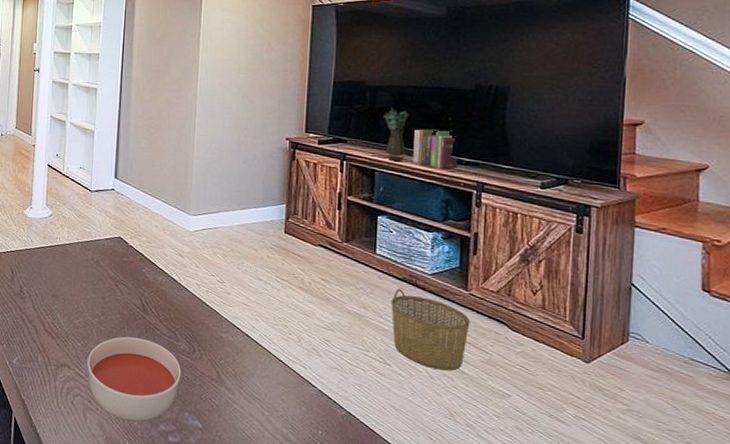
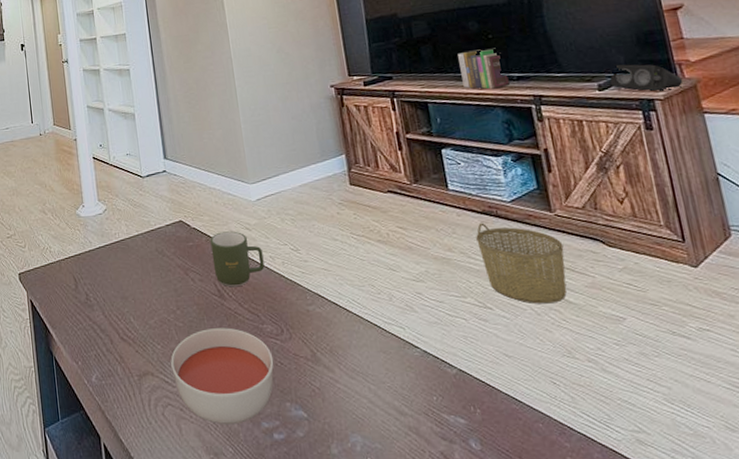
mug: none [142,254,191,305] -> present [210,231,265,287]
vase: present [383,108,409,162] -> none [423,35,456,91]
speaker: none [553,166,624,199] -> present [609,64,683,91]

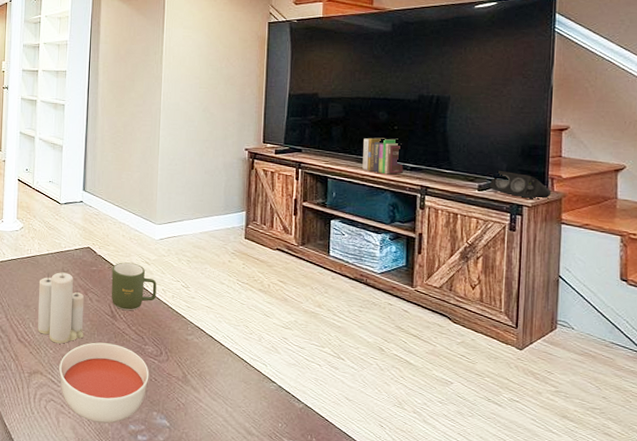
candle: none [132,251,193,337] -> present [38,270,84,344]
basket: present [476,222,567,304] -> none [344,287,416,362]

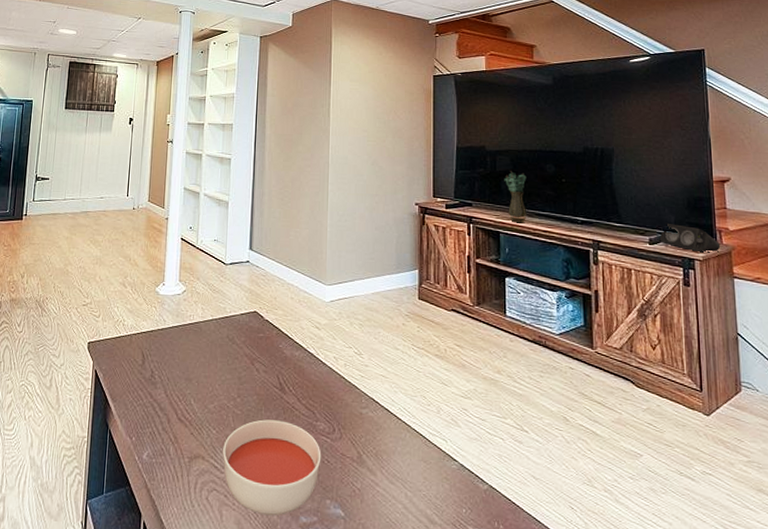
candle: present [38,270,84,344] -> none [200,338,251,422]
mug: present [111,262,157,311] -> none [279,327,328,383]
vase: none [335,118,358,169] -> present [504,171,527,224]
books: present [362,137,403,175] -> none [533,190,574,229]

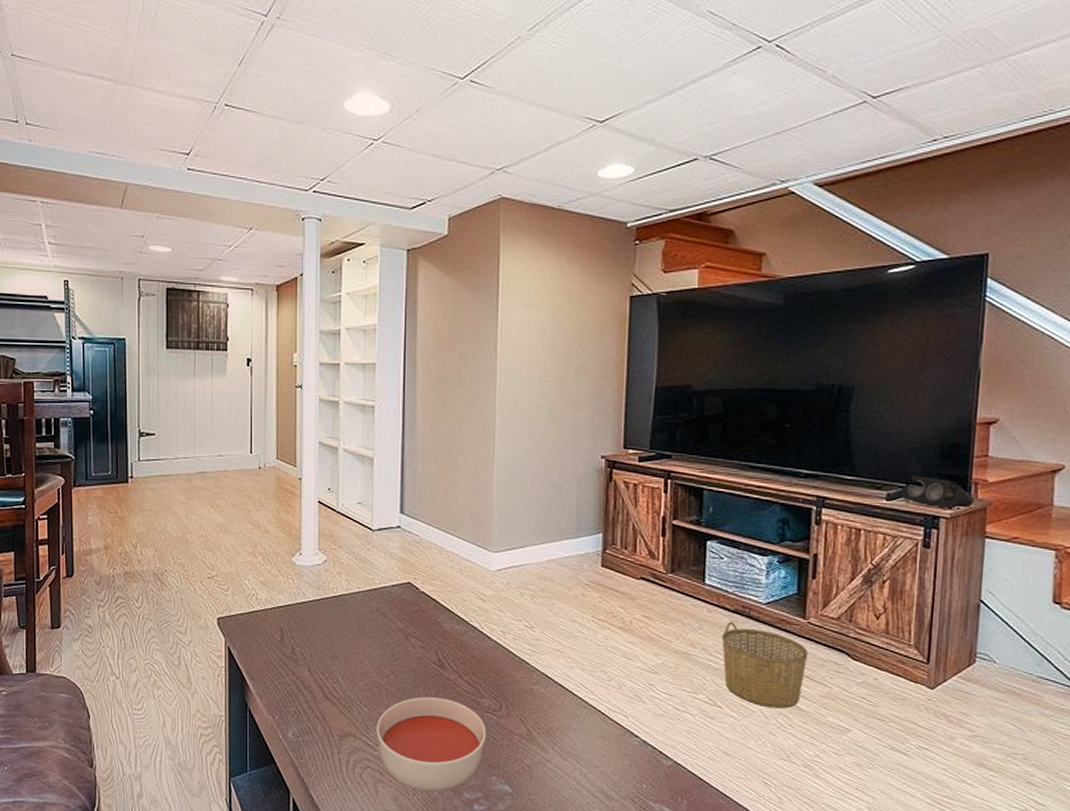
vase: present [504,171,527,224] -> none [713,415,741,478]
basket: none [524,350,599,434] -> present [722,621,808,709]

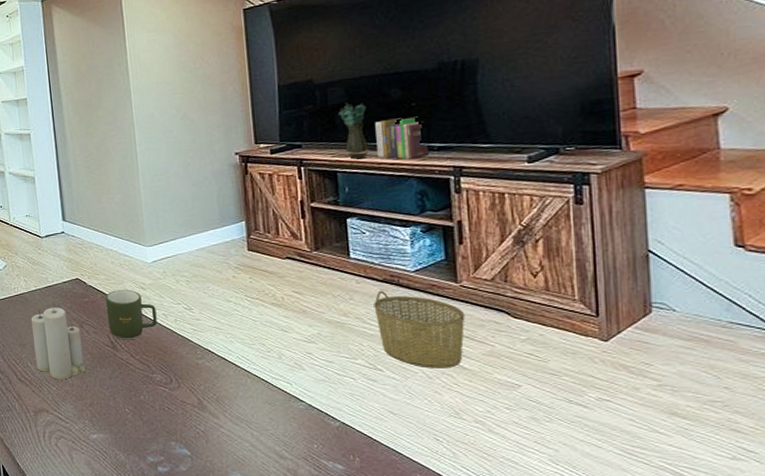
candle: none [348,611,406,700] -> present [30,305,86,380]
bowl: present [376,697,487,793] -> none [64,375,162,457]
mug: none [438,599,494,658] -> present [105,290,157,340]
vase: none [713,415,741,478] -> present [338,103,370,160]
books: none [746,438,796,484] -> present [375,116,429,159]
speaker: present [899,474,975,508] -> none [542,135,627,164]

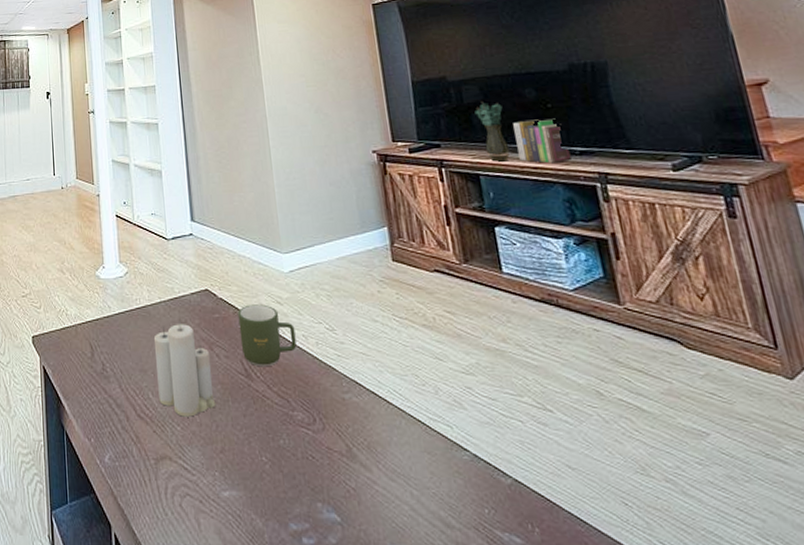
basket: present [374,290,465,369] -> none [534,312,639,410]

